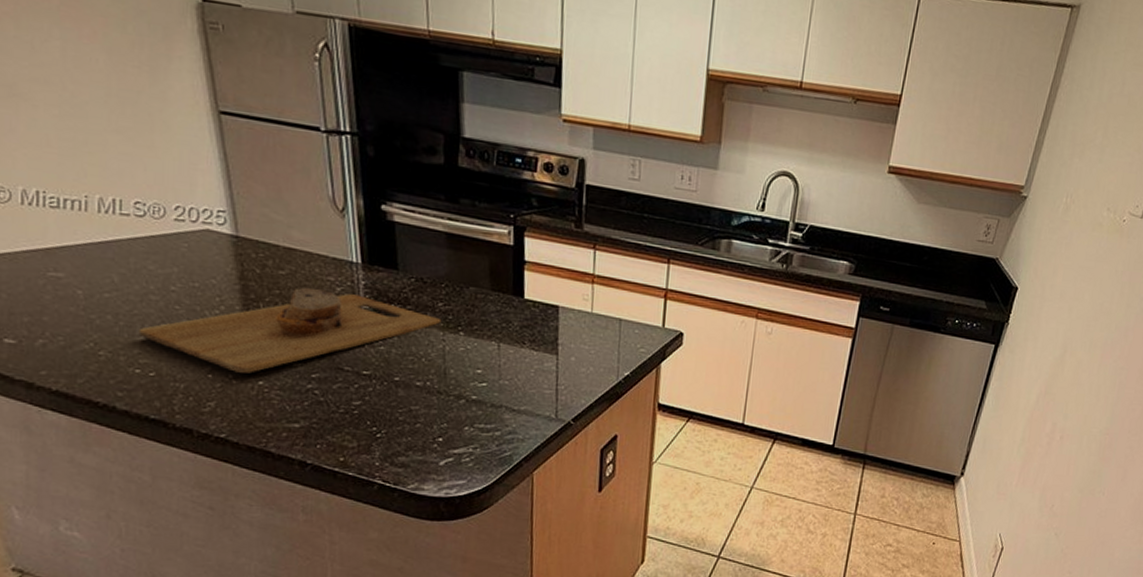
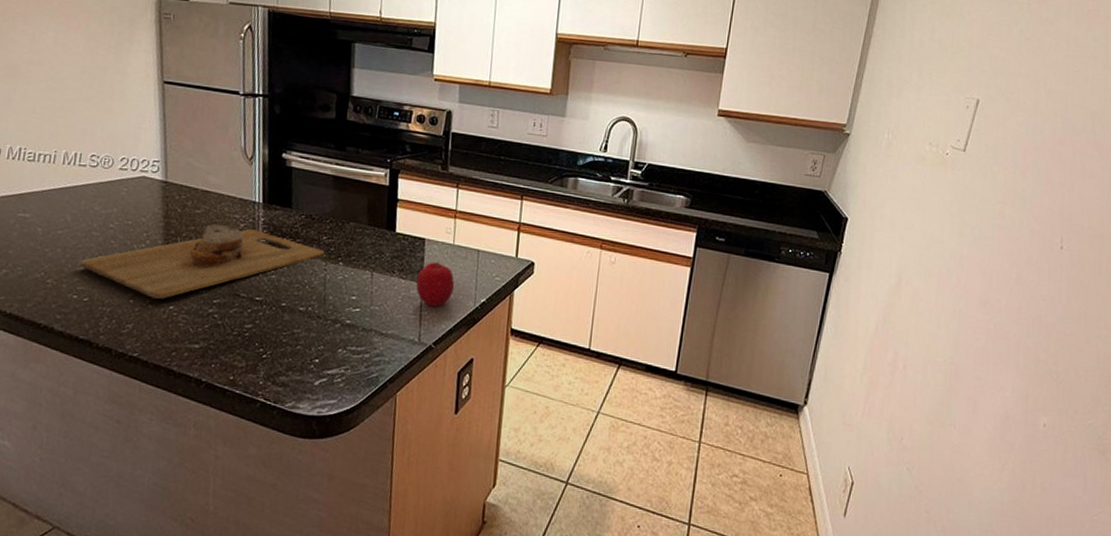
fruit: none [550,331,594,382] -> present [416,261,454,308]

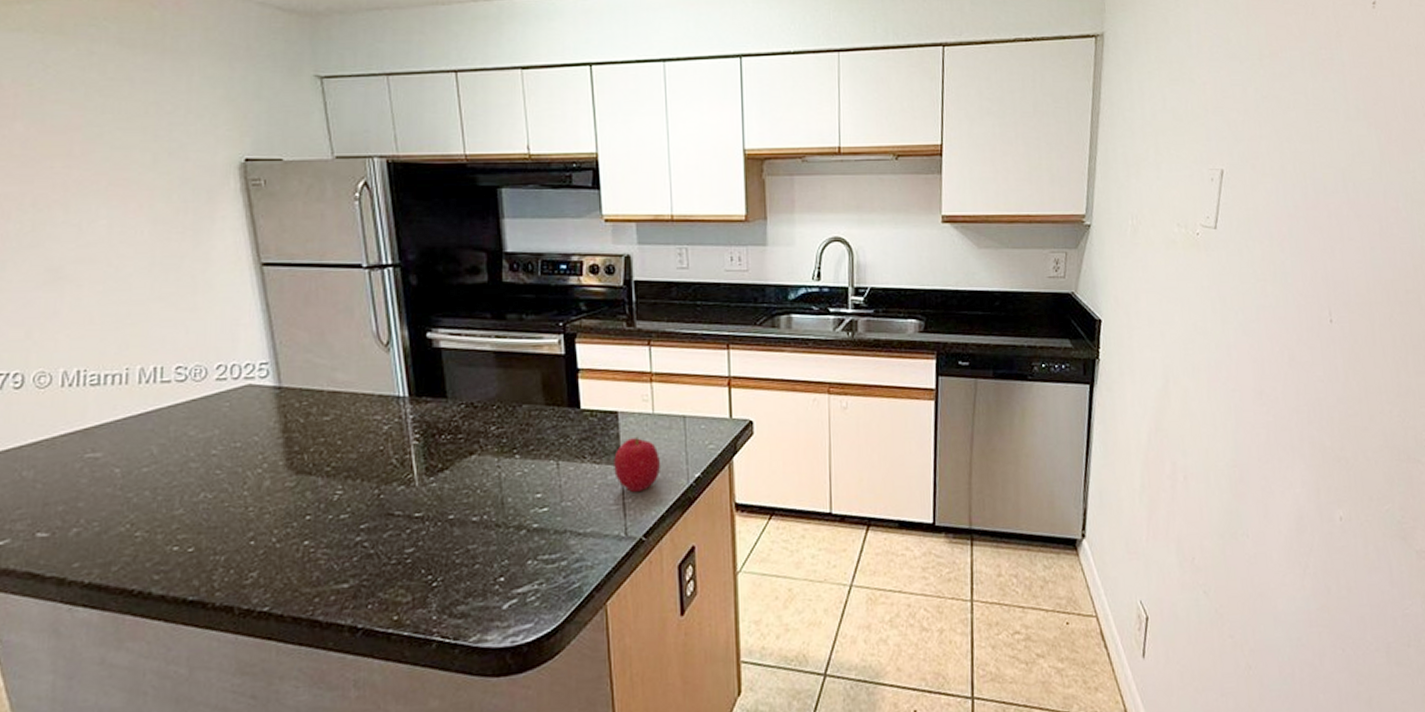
cutting board: present [80,224,325,299] -> none [177,430,495,535]

